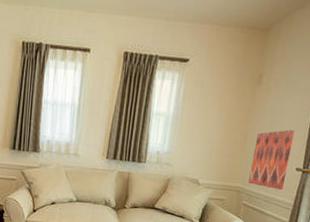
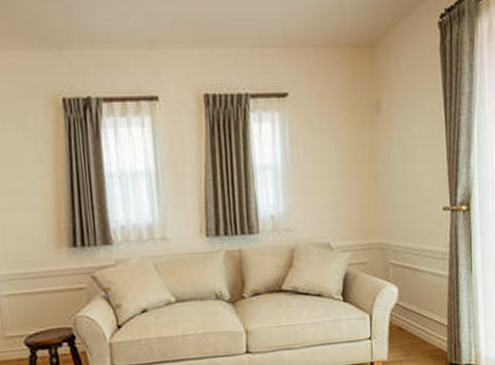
wall art: present [248,130,295,190] -> none [388,162,433,238]

